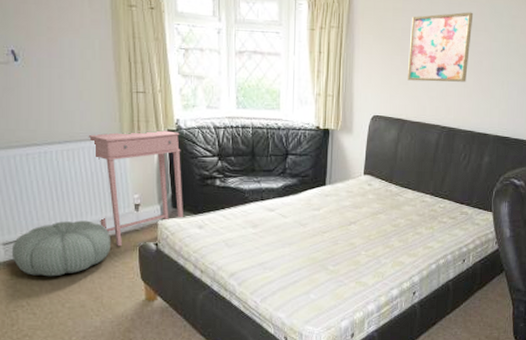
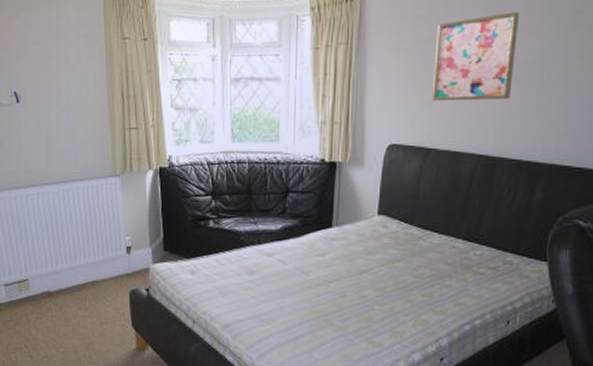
pouf: present [11,220,112,277] -> none [12,263,104,320]
side table: present [88,129,183,247] -> none [82,167,175,291]

